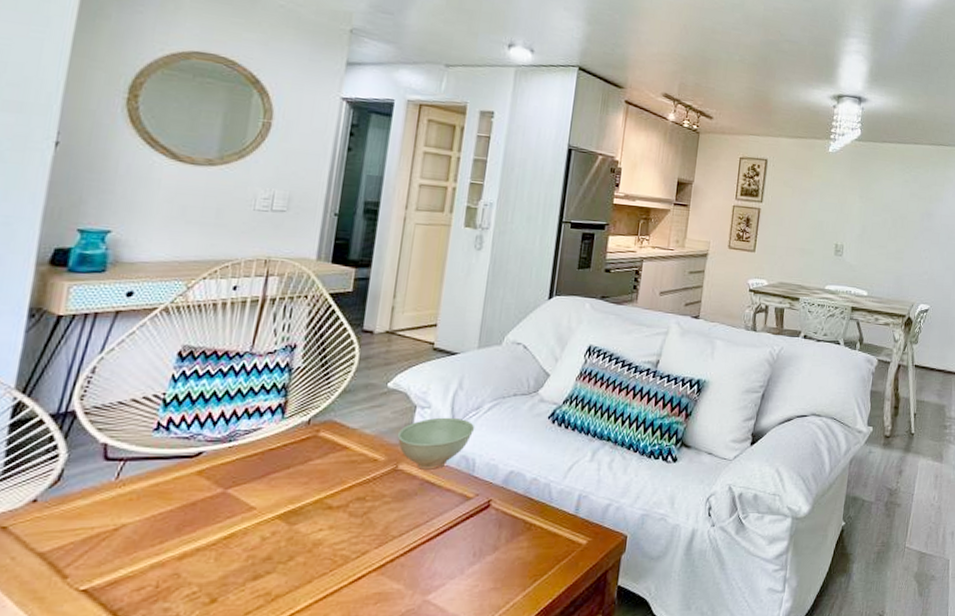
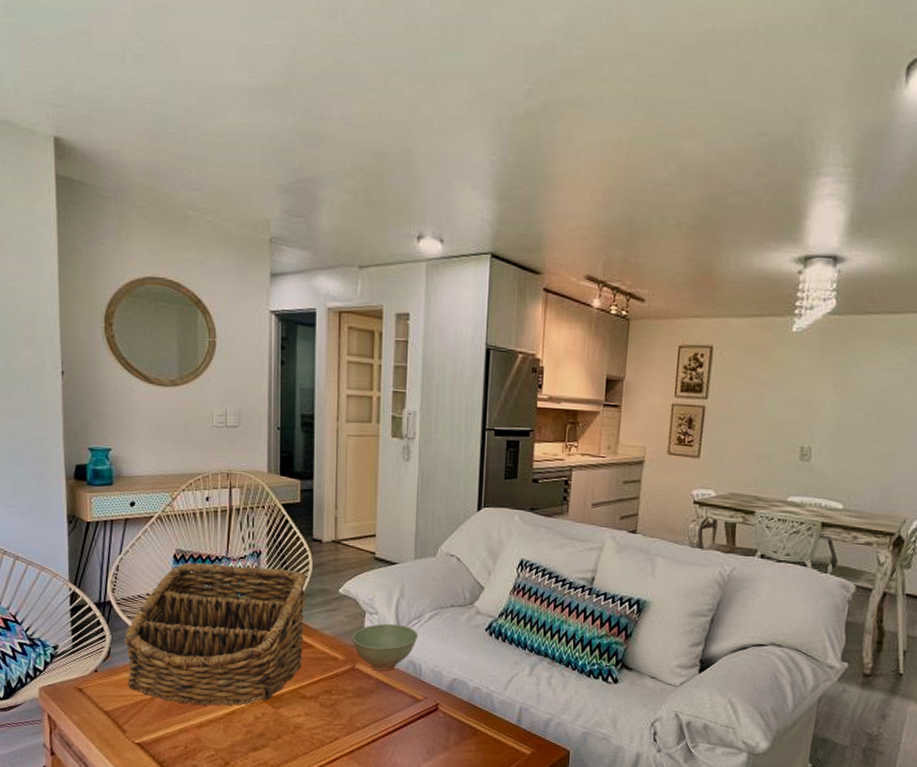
basket: none [82,360,351,532] -> present [123,562,307,706]

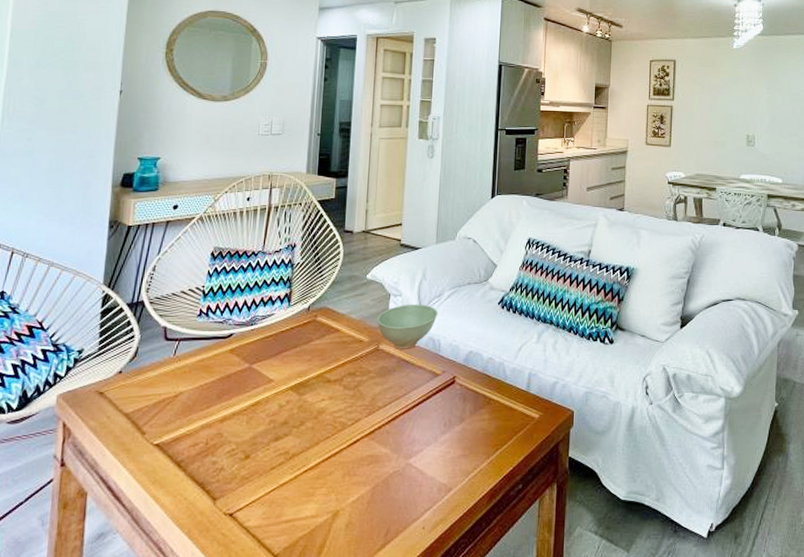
basket: present [123,562,307,706] -> none [152,258,338,399]

